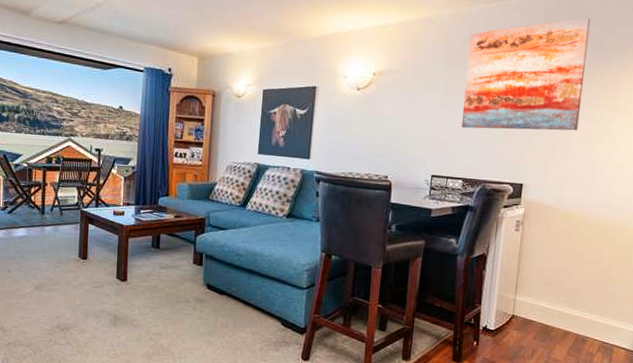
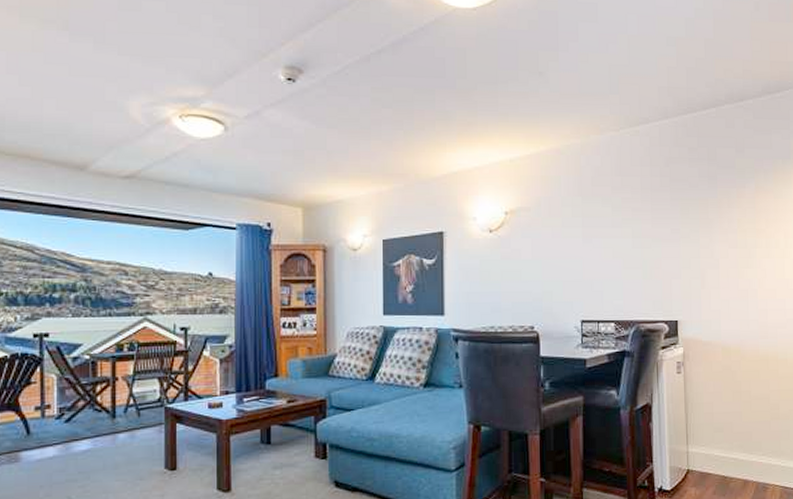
wall art: present [461,18,591,131] -> none [602,140,724,266]

